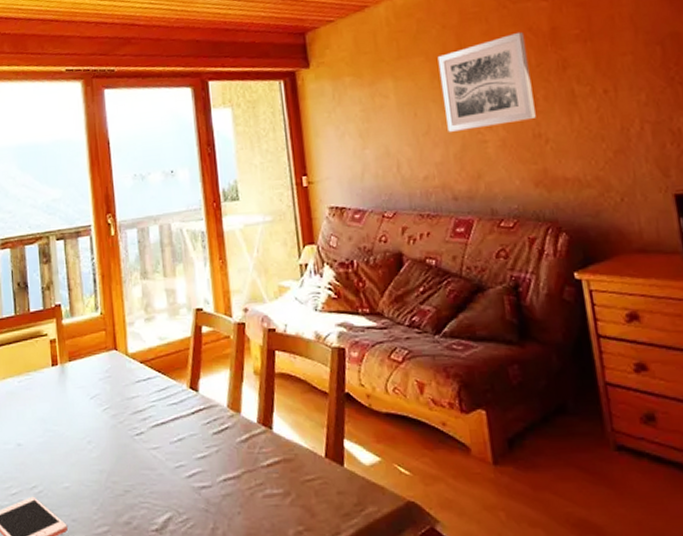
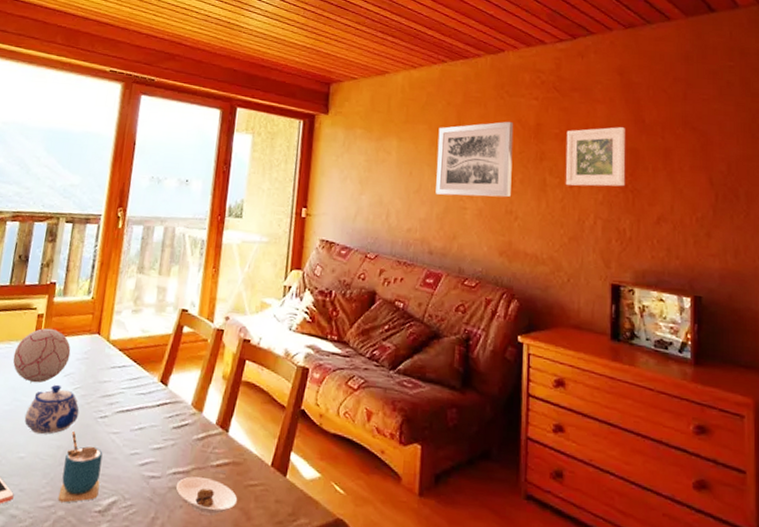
decorative ball: none [35,352,92,411] -> present [13,328,71,383]
teapot: none [60,408,114,461] -> present [24,384,80,435]
cup: none [110,452,152,526] -> present [58,430,103,503]
saucer: none [230,480,297,517] -> present [176,476,238,516]
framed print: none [589,10,672,92] -> present [565,127,626,187]

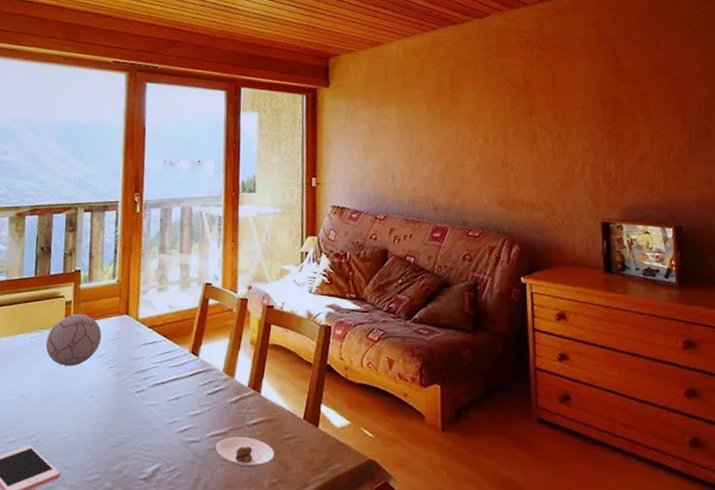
teapot: present [24,384,80,435] -> none [63,366,116,413]
cup: present [58,430,103,503] -> none [103,407,143,475]
wall art: present [435,121,514,197] -> none [434,80,505,154]
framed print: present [565,127,626,187] -> none [552,78,609,136]

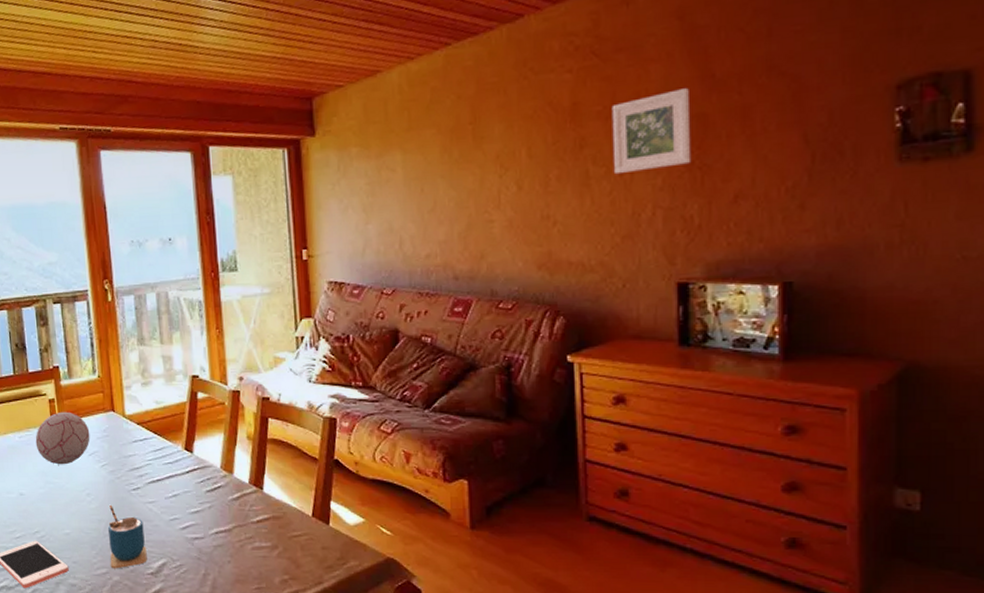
cup: none [103,407,143,475] -> present [108,504,147,569]
saucer: present [216,437,275,470] -> none [221,534,284,567]
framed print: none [552,78,609,136] -> present [611,88,692,175]

